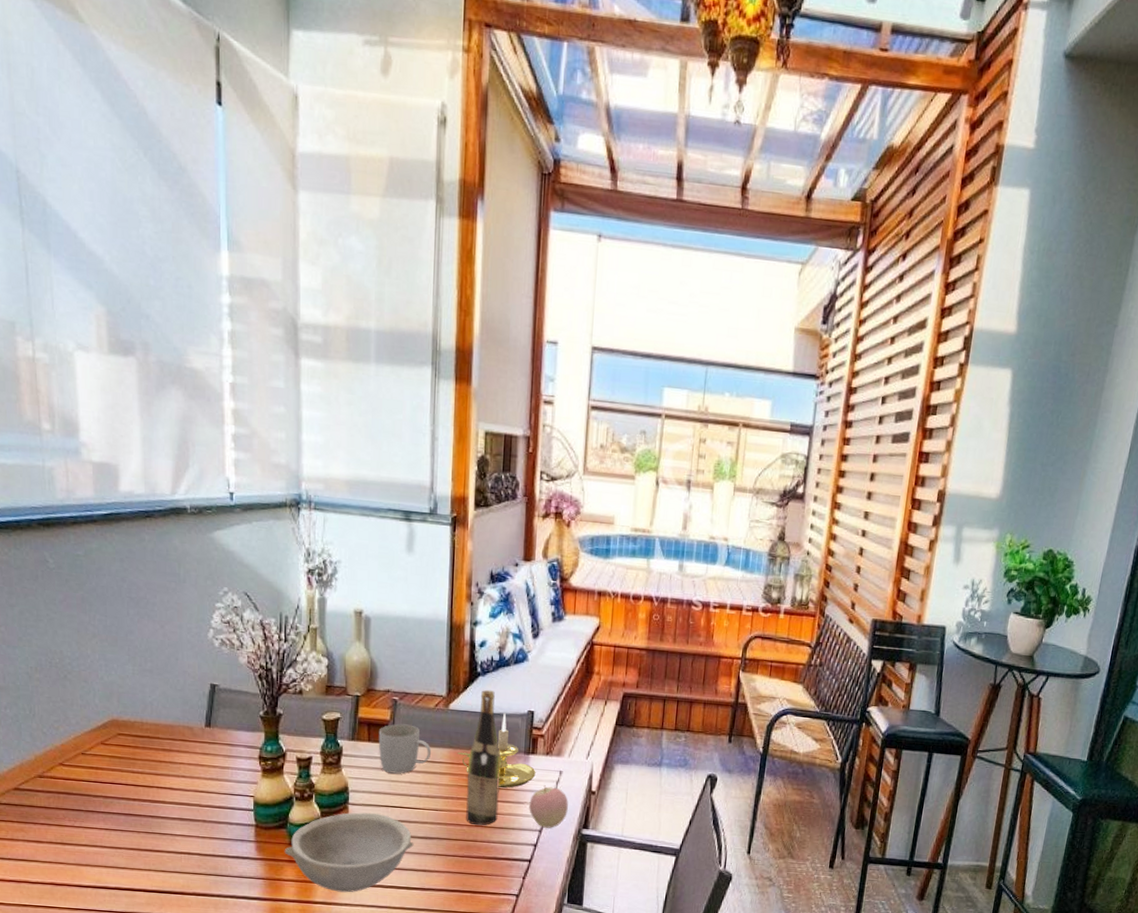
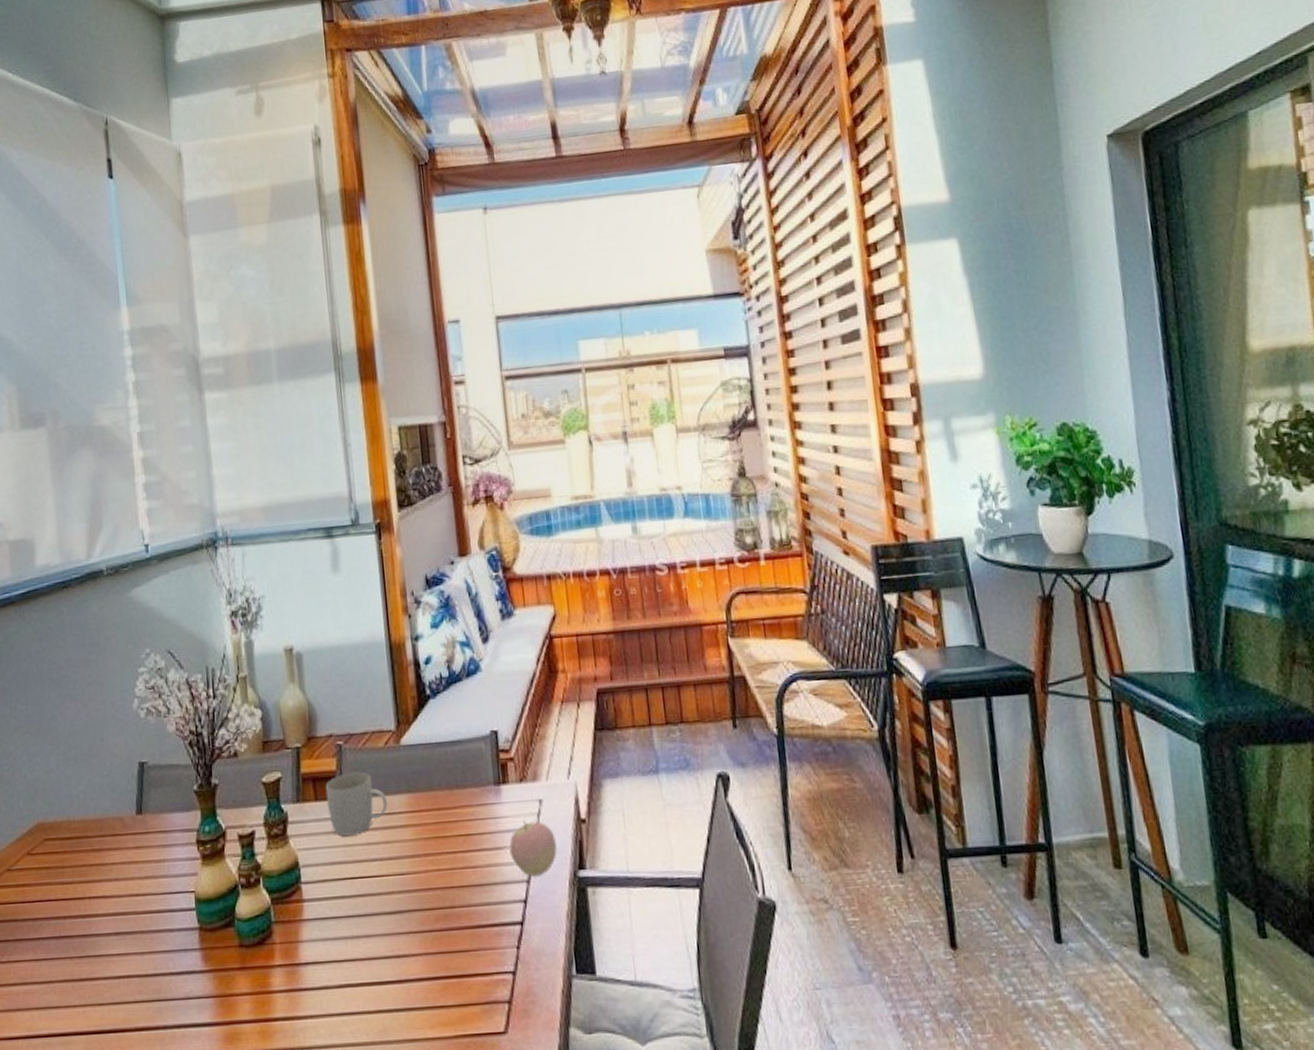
bowl: present [284,812,414,893] -> none [234,889,382,1001]
candle holder: present [457,713,536,788] -> none [417,738,512,834]
wine bottle: present [466,689,501,825] -> none [430,713,475,886]

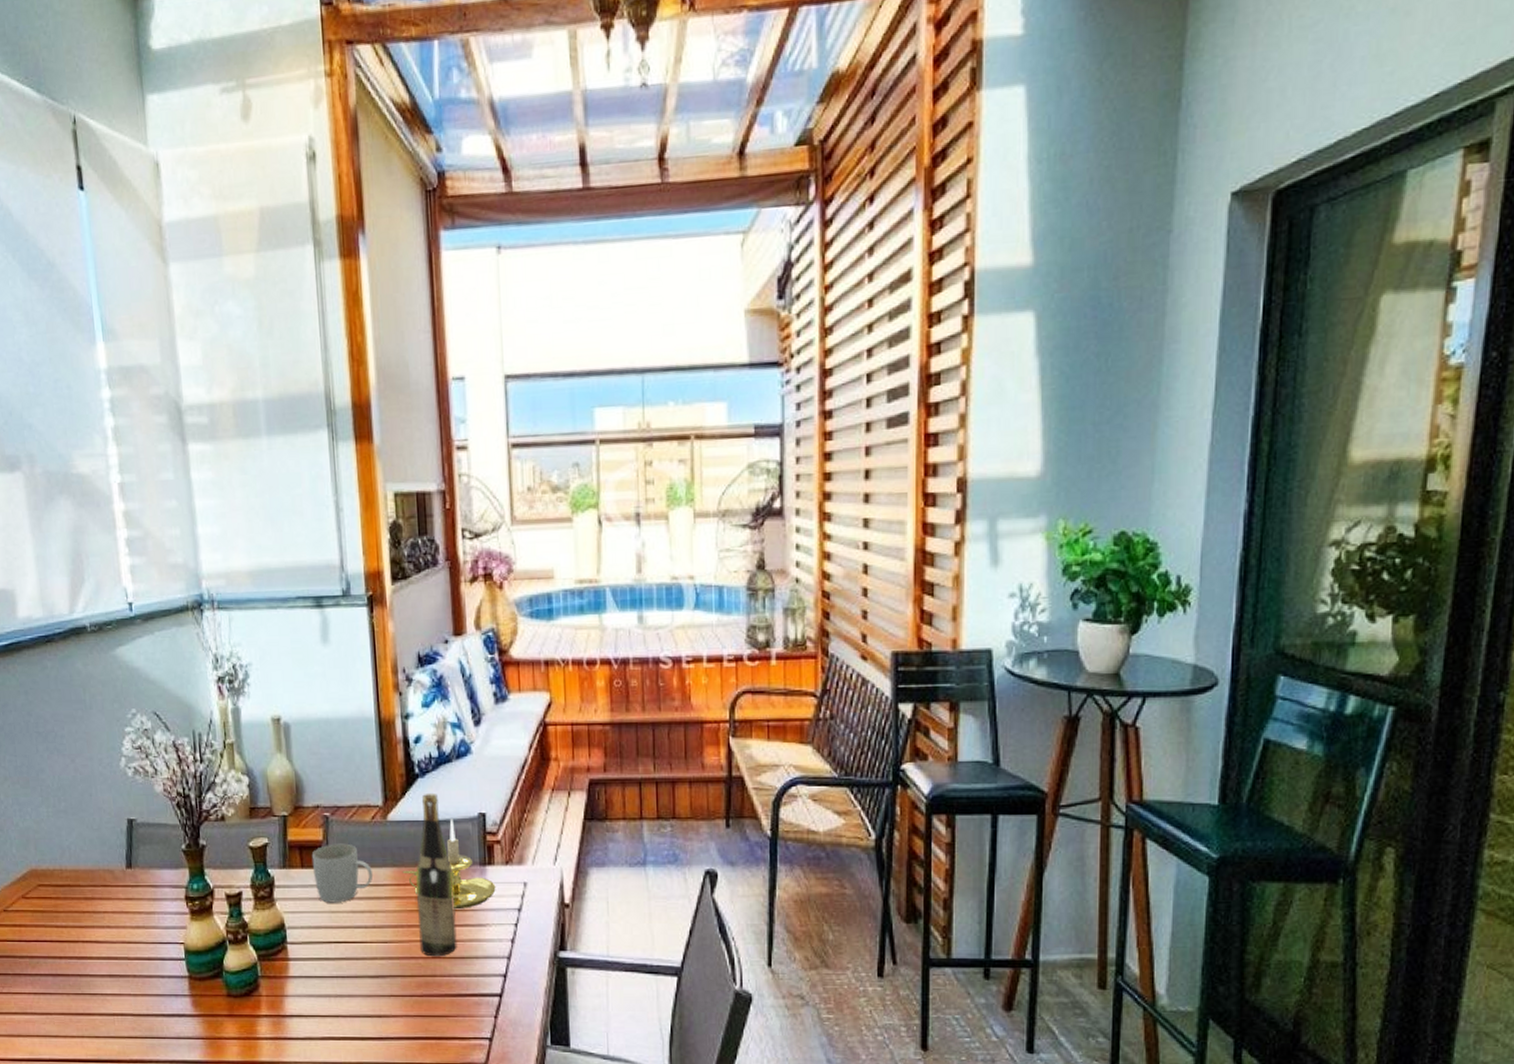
candle holder: none [417,738,512,834] -> present [402,819,496,910]
wine bottle: none [430,713,475,886] -> present [416,792,457,956]
apple: present [509,821,557,876] -> none [492,901,539,953]

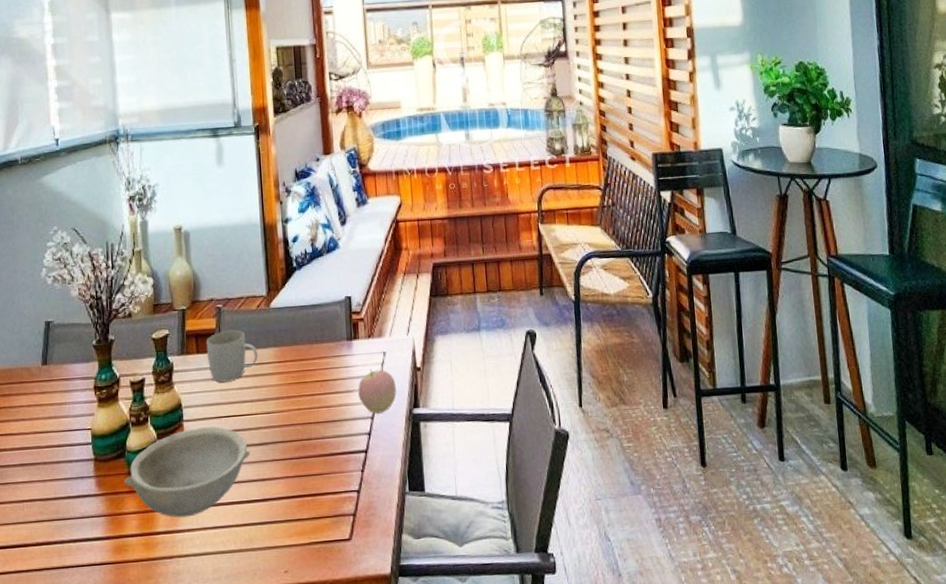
bowl: none [222,951,365,1049] -> present [124,426,251,518]
candle holder: present [402,819,496,910] -> none [283,303,361,380]
wine bottle: present [416,792,457,956] -> none [294,282,329,422]
apple: none [492,901,539,953] -> present [358,369,396,414]

